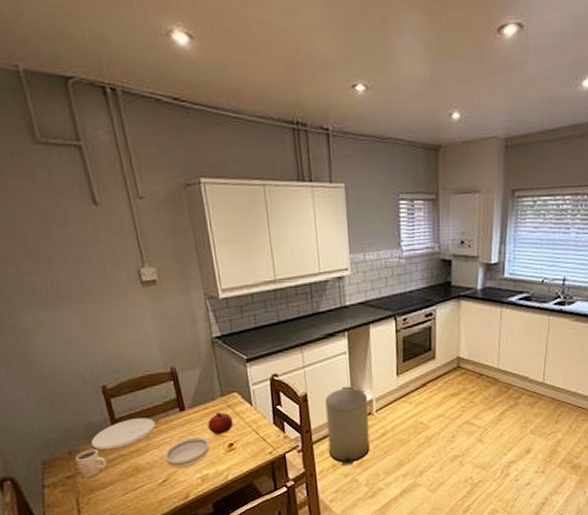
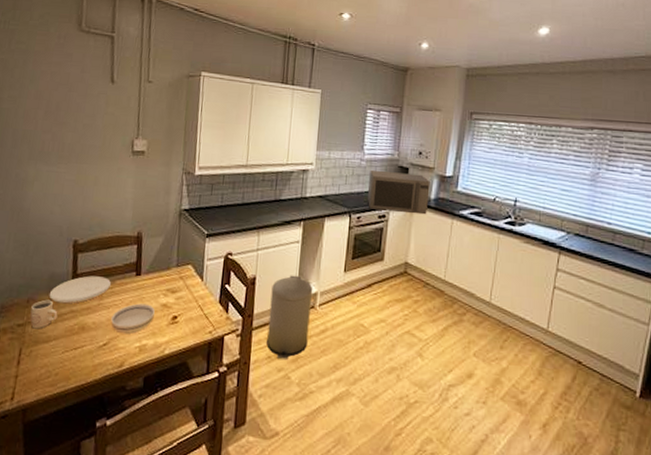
fruit: present [208,412,233,434] -> none [157,282,182,305]
microwave: none [410,265,476,309] -> present [367,169,430,215]

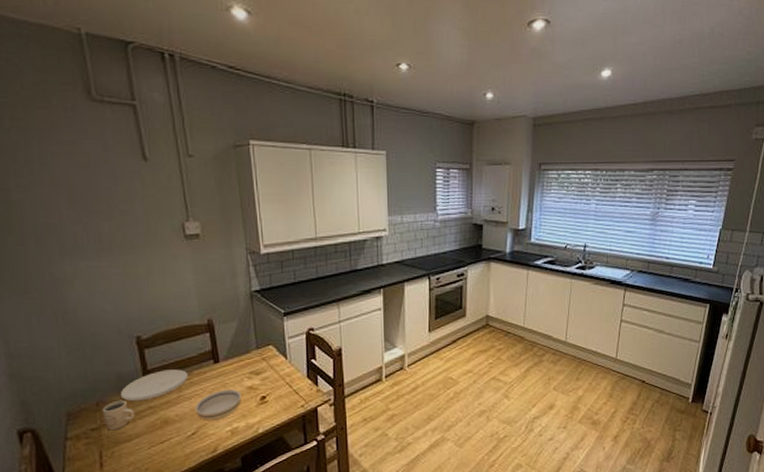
pedal bin: present [267,275,313,359] -> none [359,341,401,420]
microwave: present [367,169,430,215] -> none [444,230,505,270]

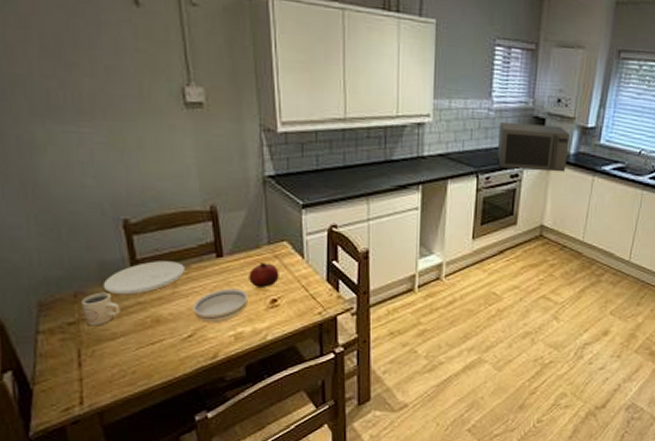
fruit: none [241,365,267,387] -> present [249,263,279,287]
microwave: none [444,230,505,270] -> present [496,121,570,172]

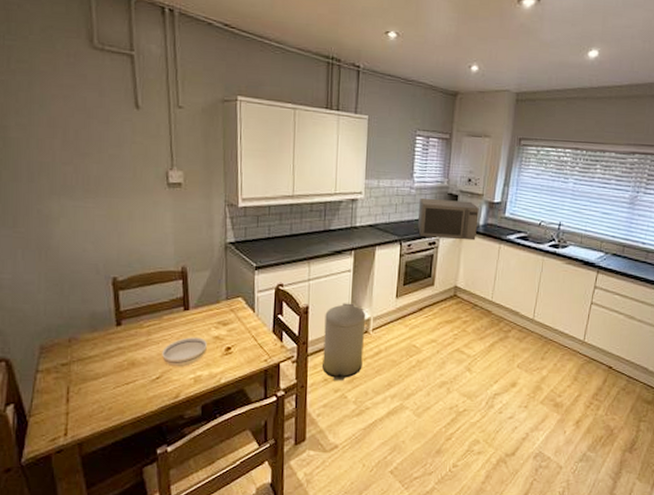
mug: present [82,292,121,326] -> none [74,338,104,367]
plate: present [102,261,186,295] -> none [92,312,159,341]
fruit: present [249,263,279,287] -> none [209,315,234,337]
pedal bin: none [388,246,438,334] -> present [322,303,366,381]

